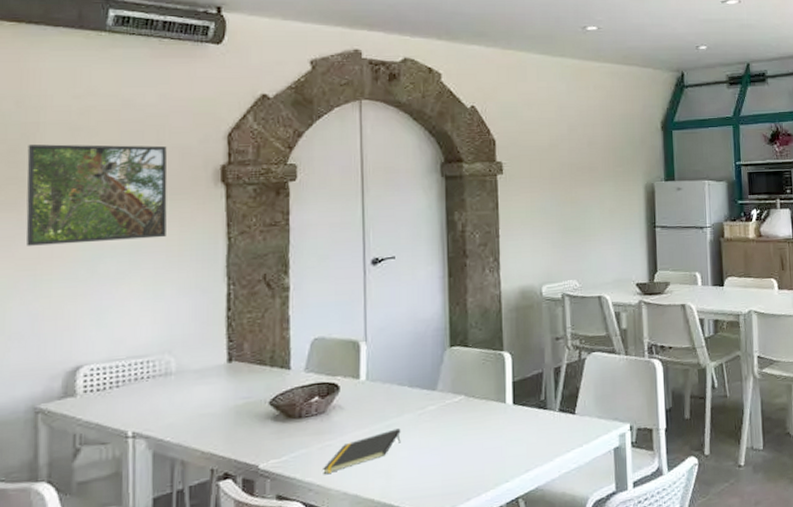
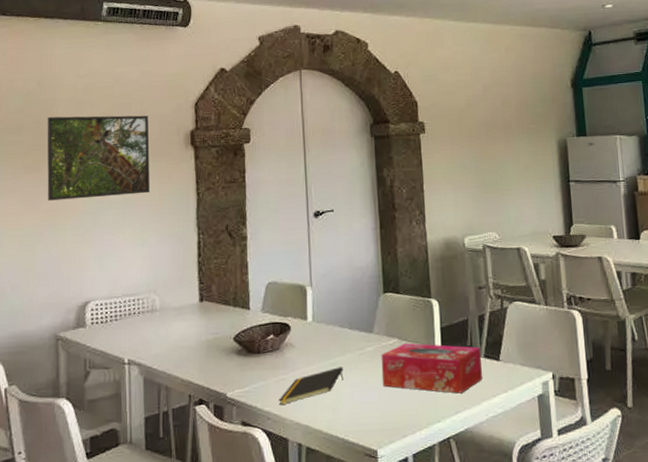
tissue box: none [444,399,556,451] -> present [381,343,482,394]

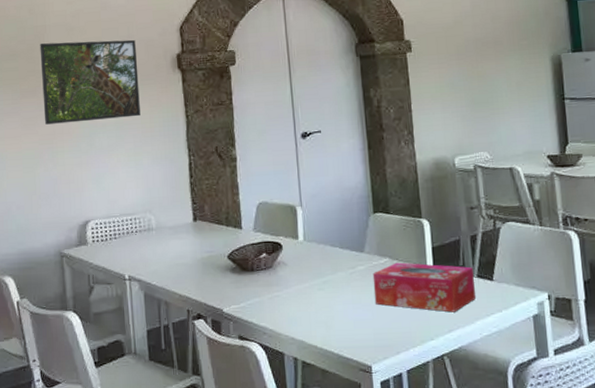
notepad: present [279,367,344,405] -> none [273,285,336,320]

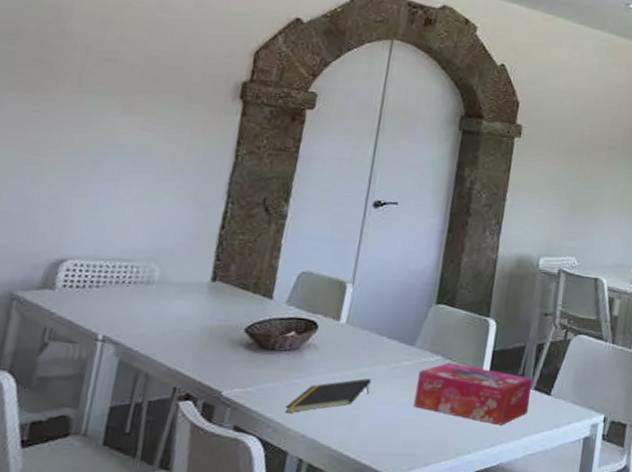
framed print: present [40,39,140,125] -> none [36,30,193,144]
notepad: none [273,285,336,320] -> present [285,378,372,413]

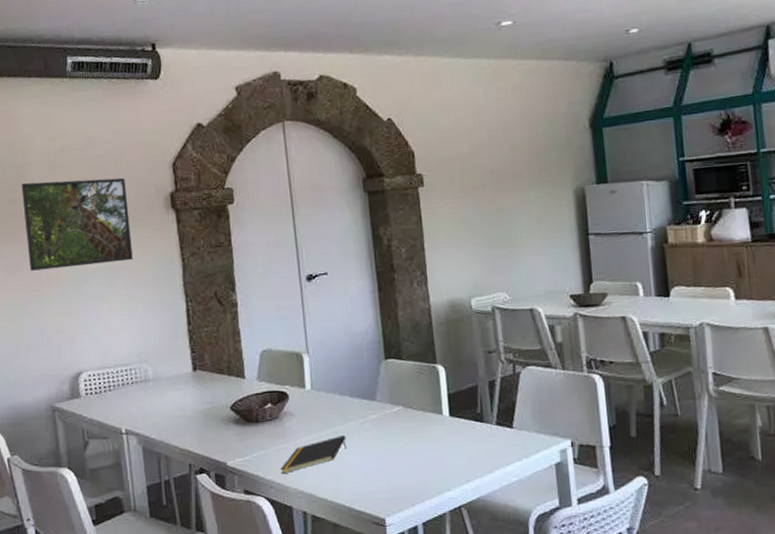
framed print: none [36,30,193,144] -> present [21,178,133,271]
tissue box: present [413,362,532,425] -> none [385,410,494,462]

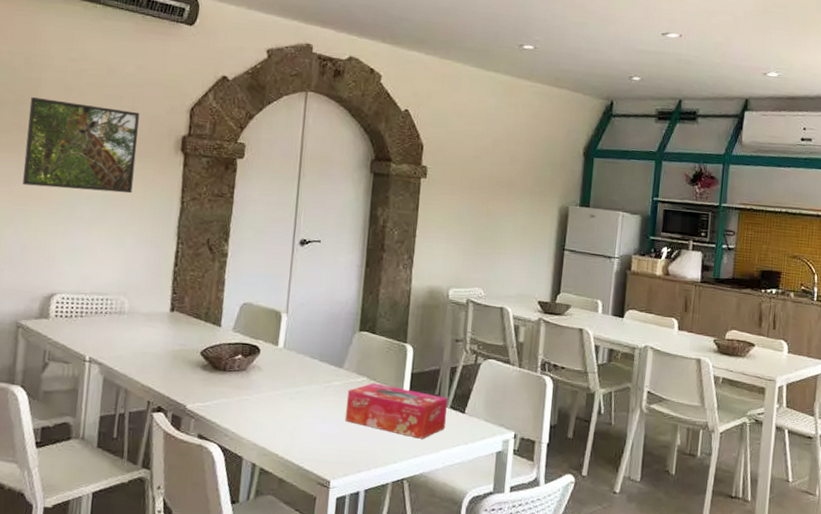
notepad: present [280,435,347,473] -> none [238,396,308,424]
tissue box: none [385,410,494,462] -> present [345,383,448,439]

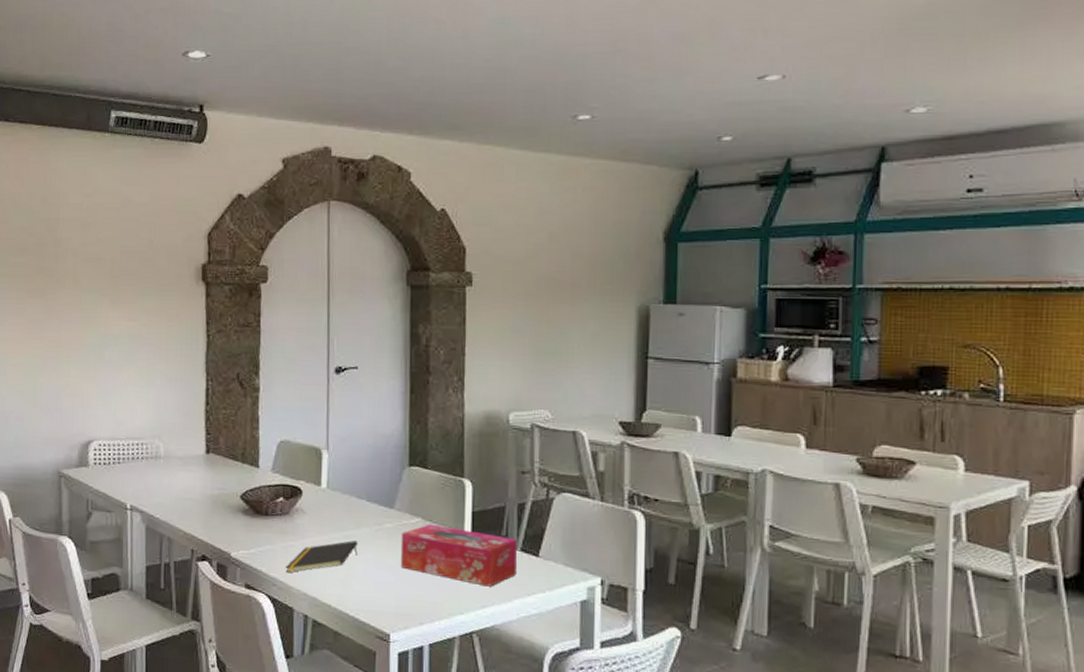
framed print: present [23,97,140,194] -> none [51,239,158,331]
notepad: none [238,396,308,424] -> present [286,540,358,572]

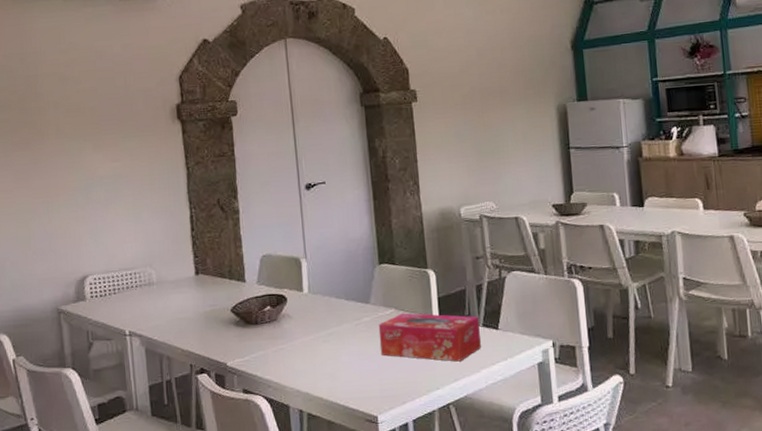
notepad: present [286,540,358,572] -> none [278,337,342,373]

